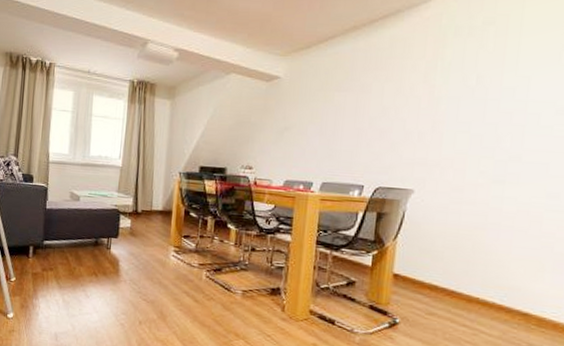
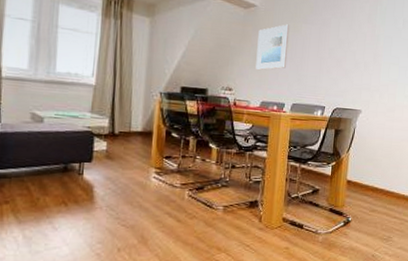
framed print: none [278,94,320,147] -> present [255,24,290,71]

